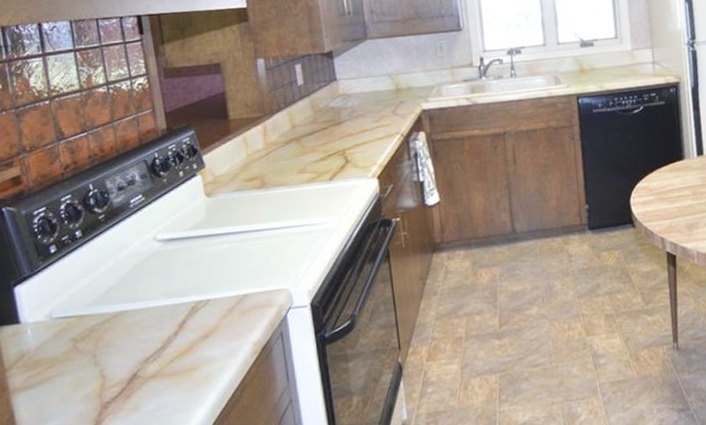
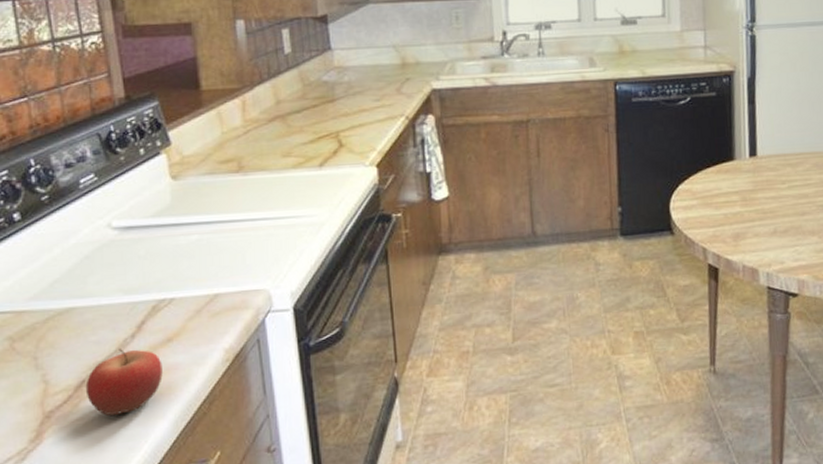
fruit: none [136,345,201,405] -> present [85,349,163,417]

